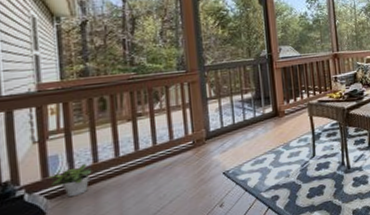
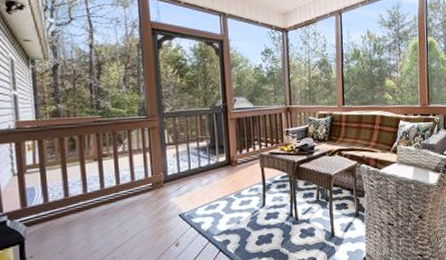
potted plant: present [48,164,92,198] -> none [26,198,64,227]

